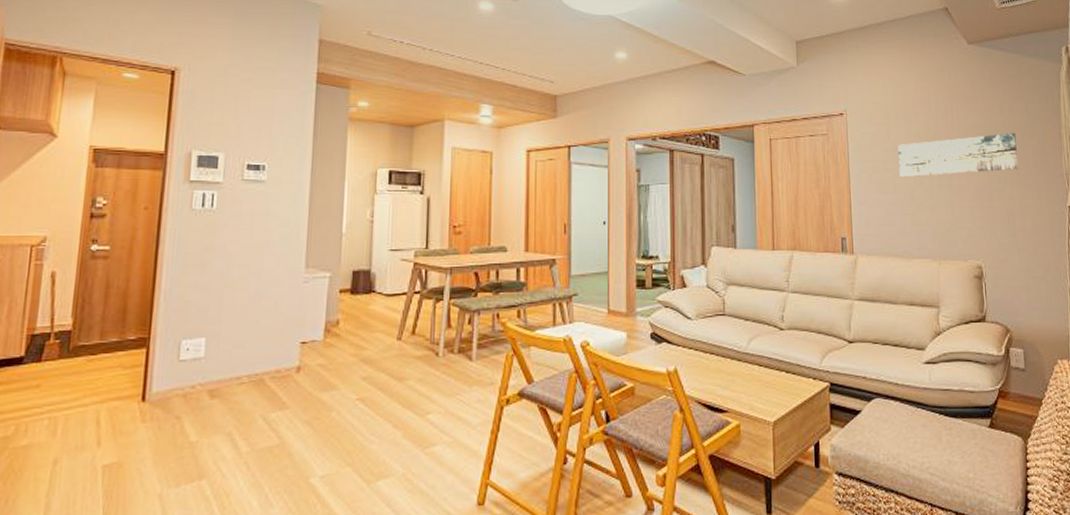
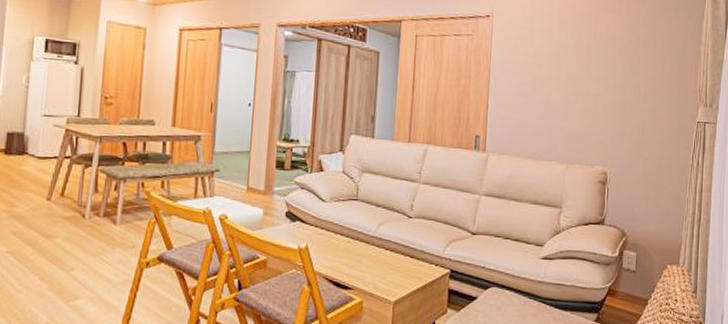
wall art: present [898,133,1018,177] -> none [538,46,655,83]

